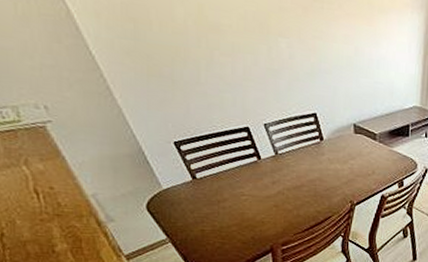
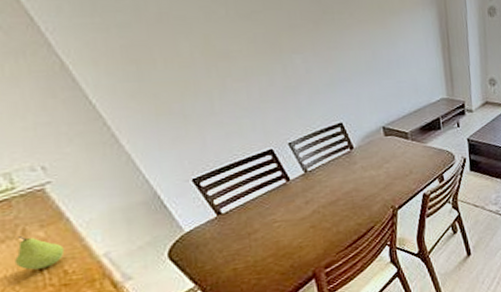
fruit: none [18,165,59,197] -> present [15,236,65,270]

